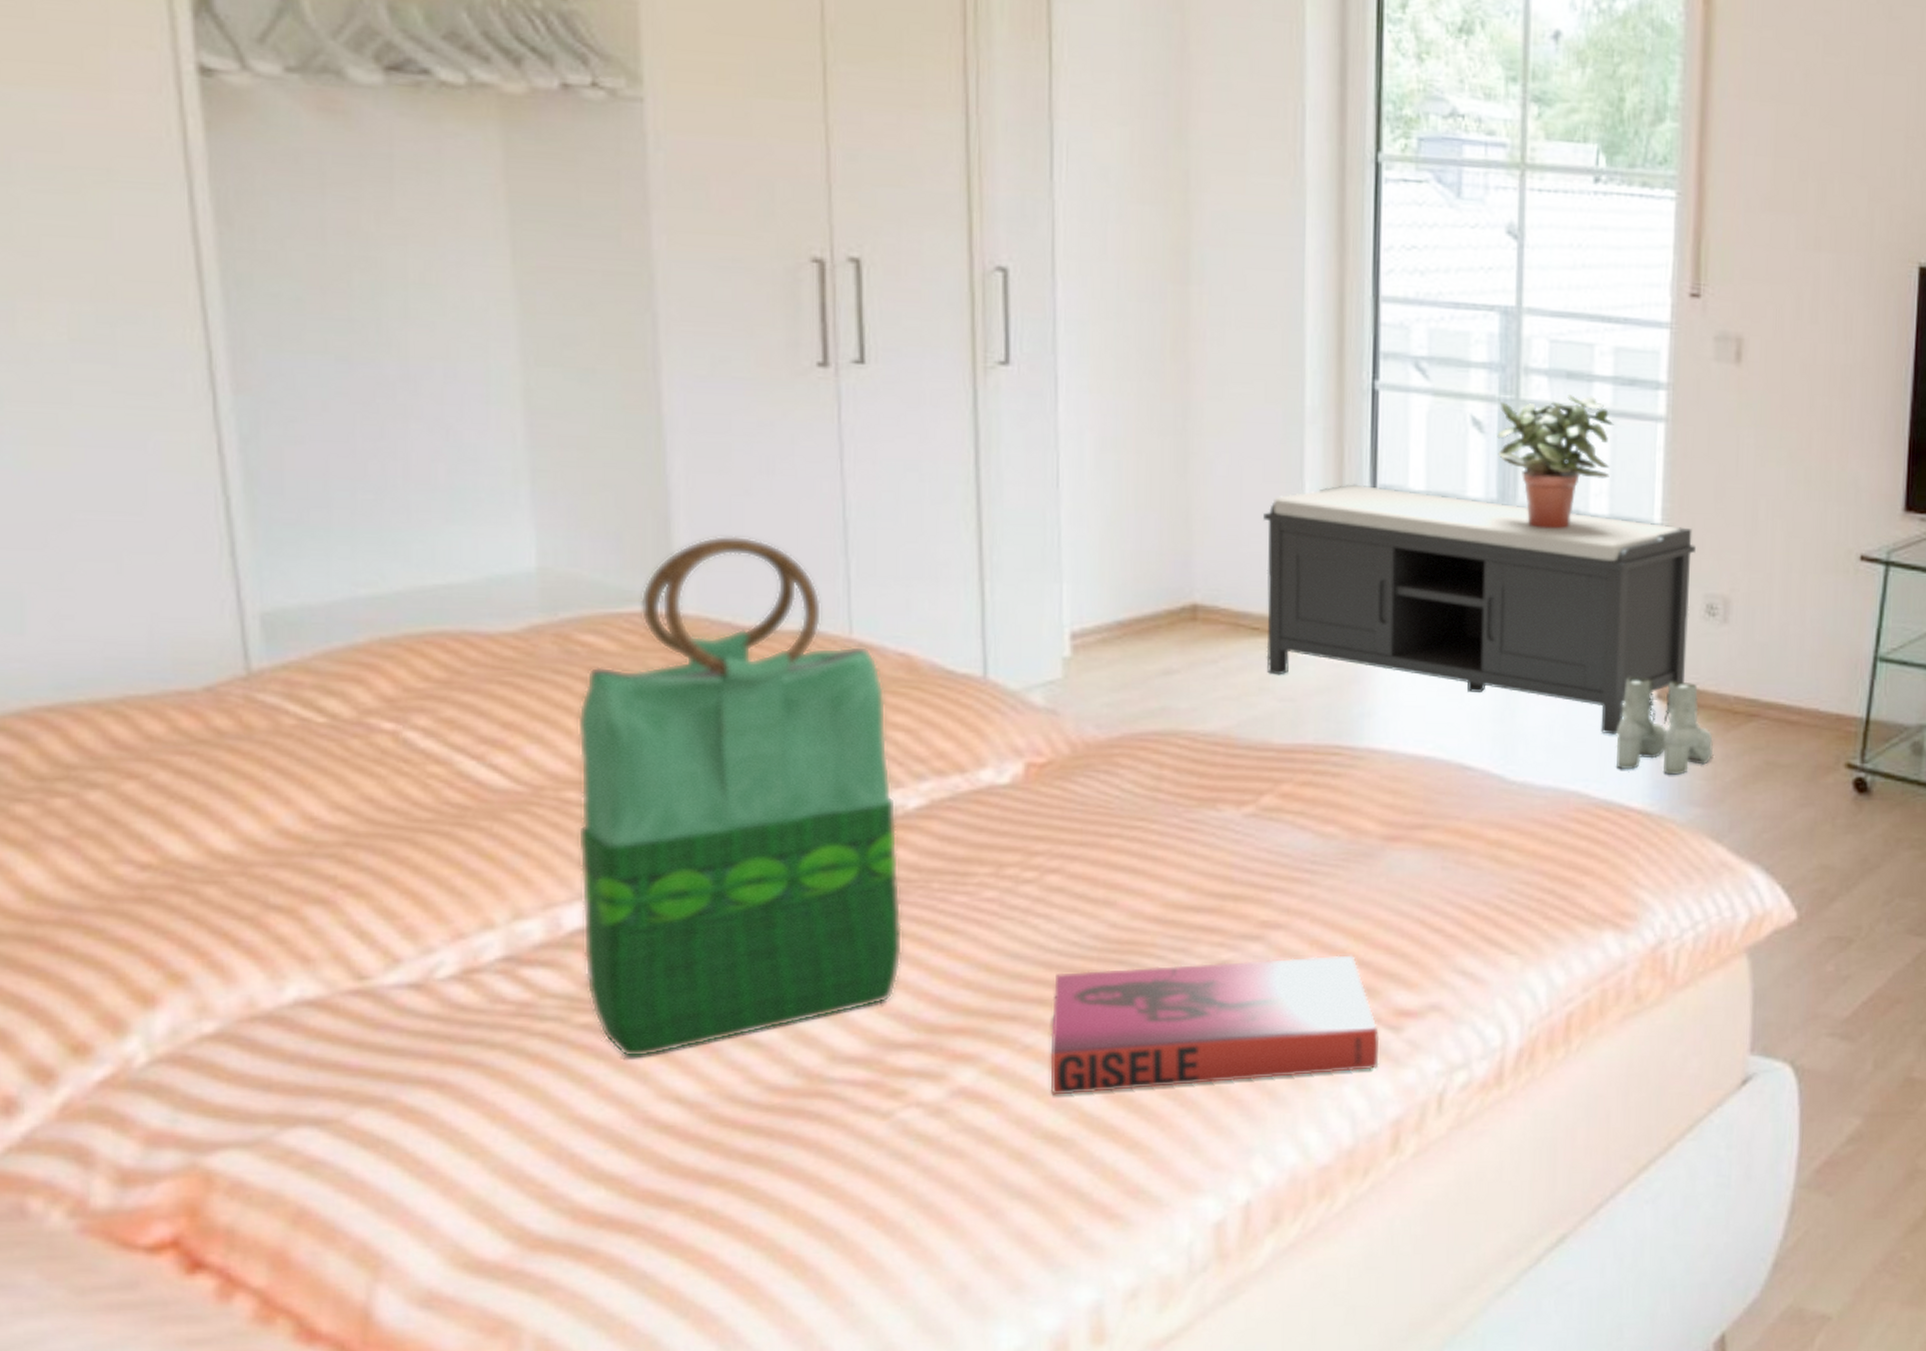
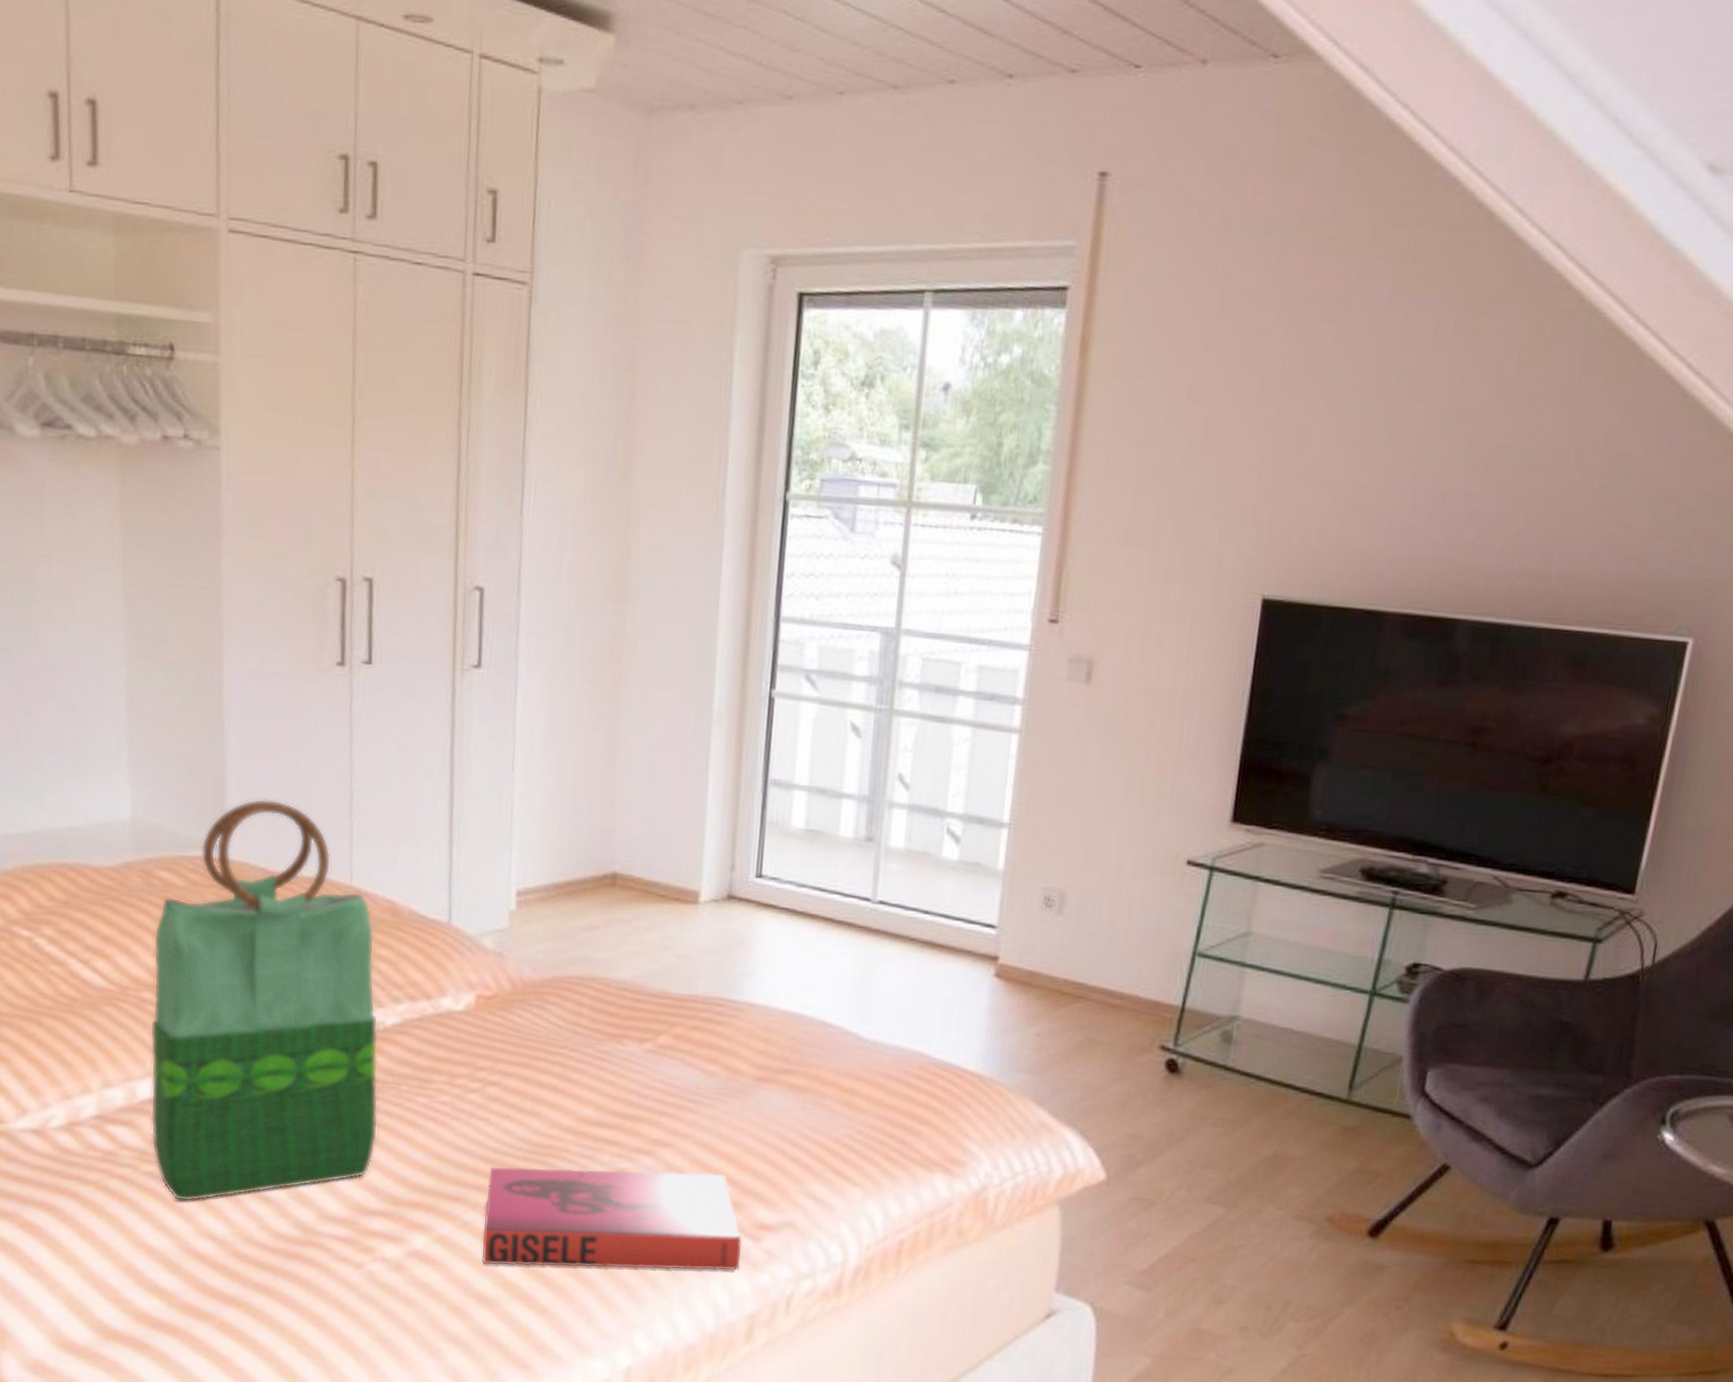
bench: present [1263,484,1696,736] -> none [669,777,1039,1007]
potted plant: present [1497,395,1614,529] -> none [871,707,974,824]
boots: present [1616,677,1713,775] -> none [956,956,1042,1044]

